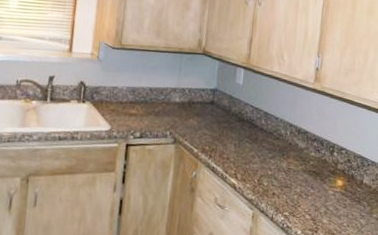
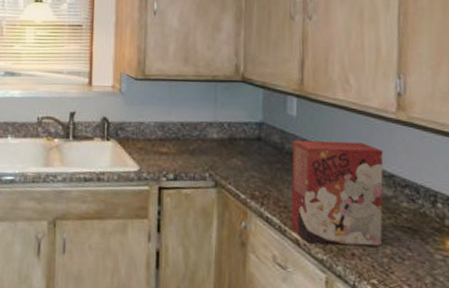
cereal box: none [231,104,302,187] -> present [291,140,384,246]

